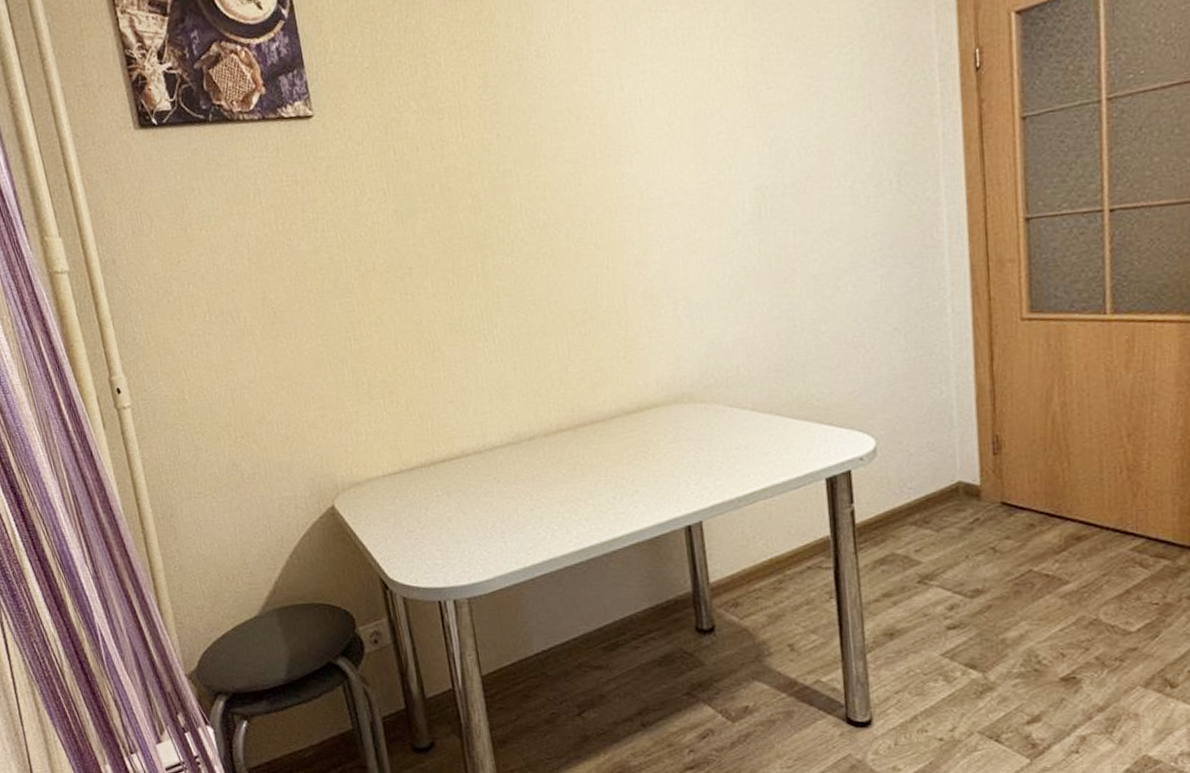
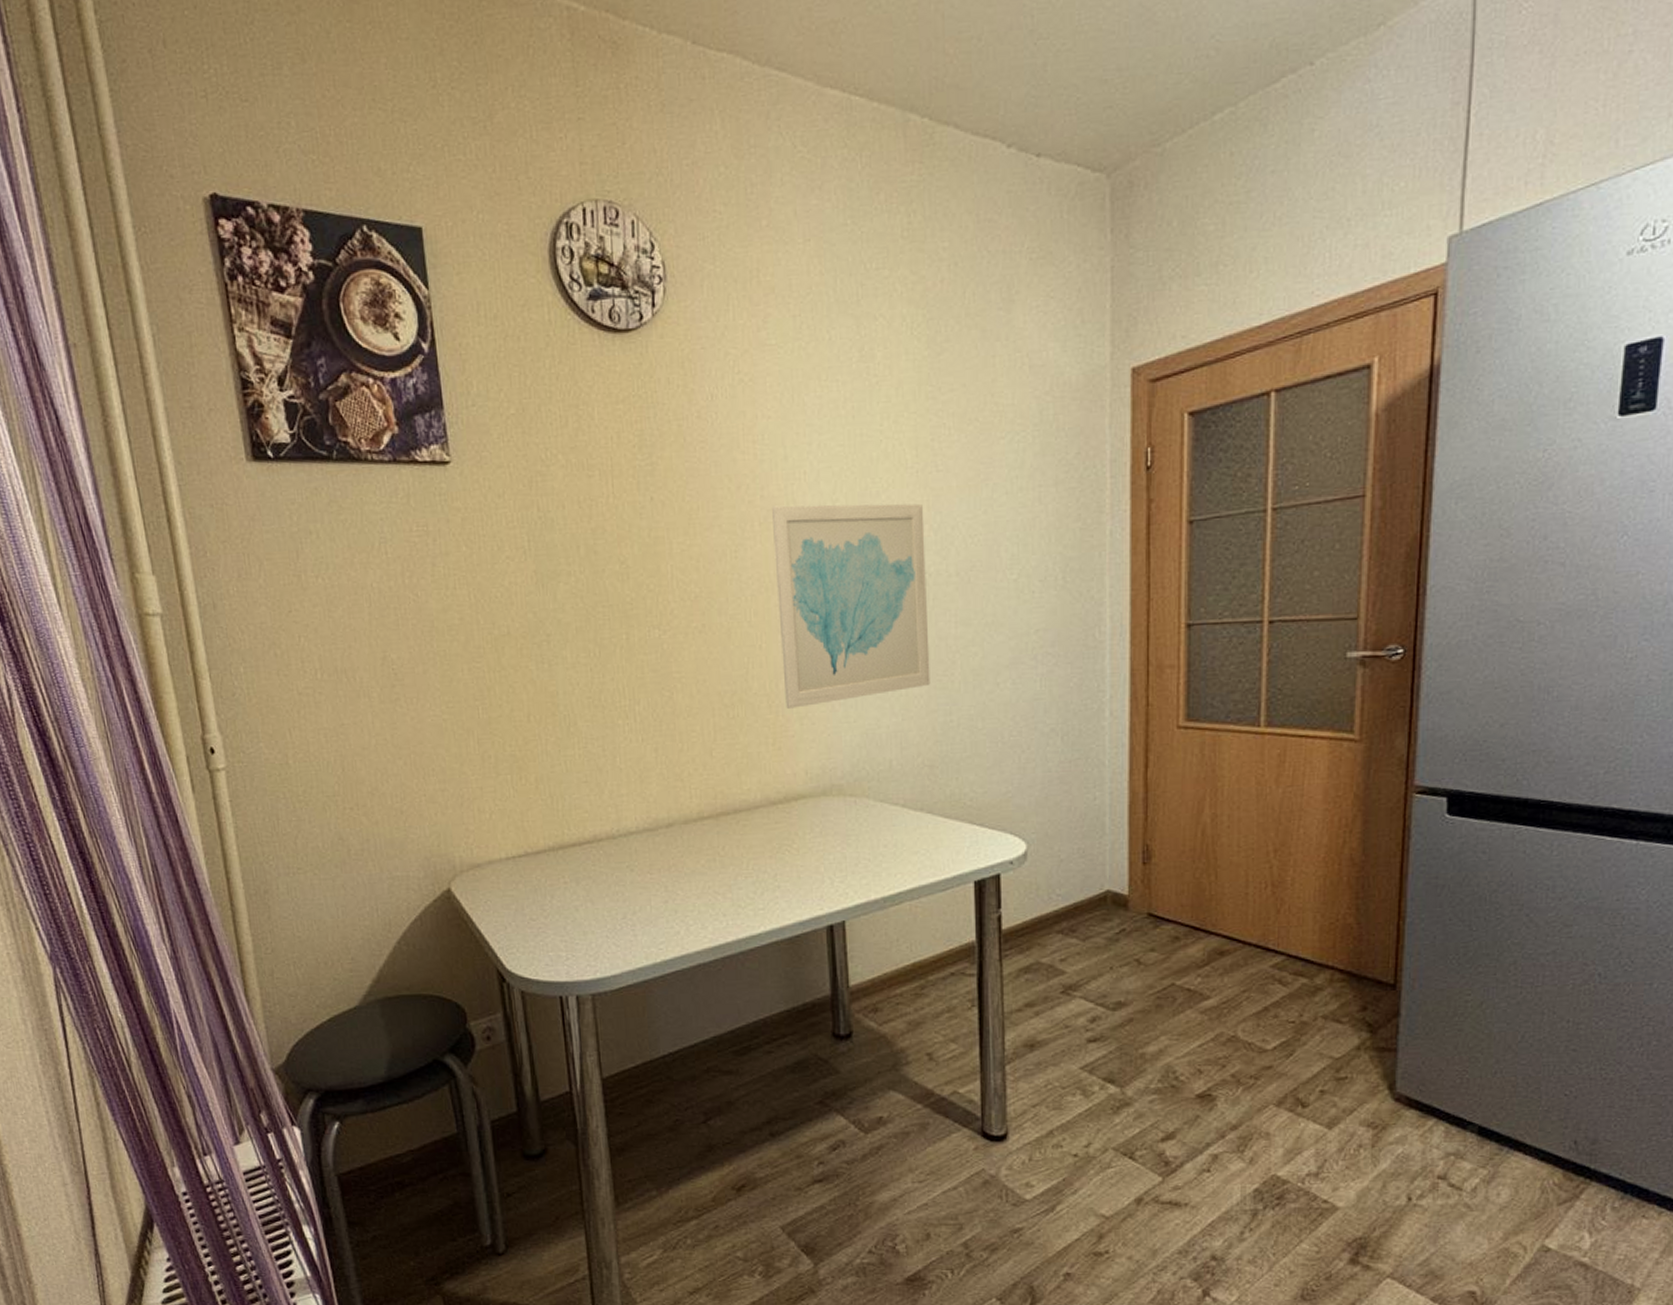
wall art: none [611,120,773,323] -> present [772,503,930,709]

